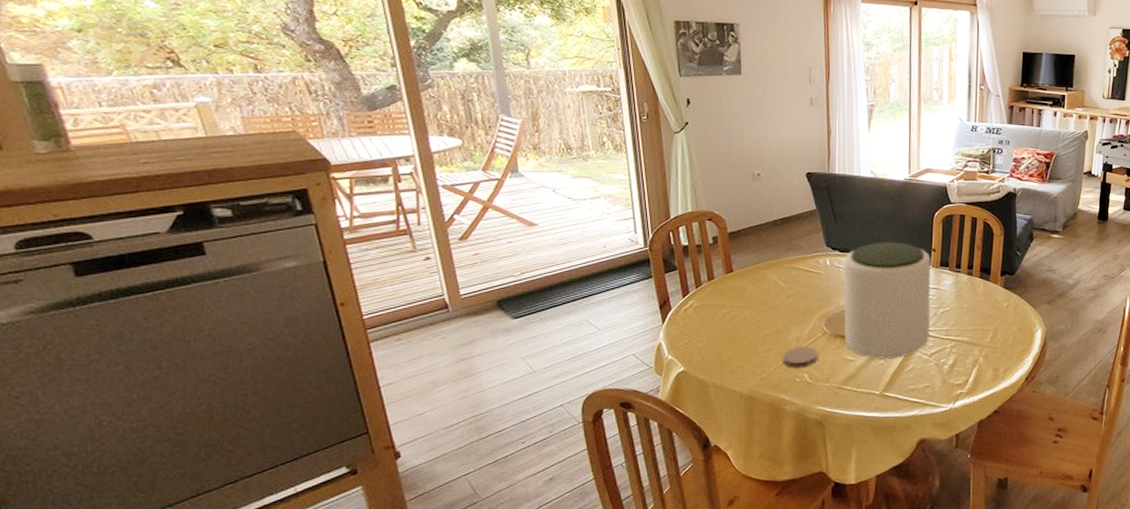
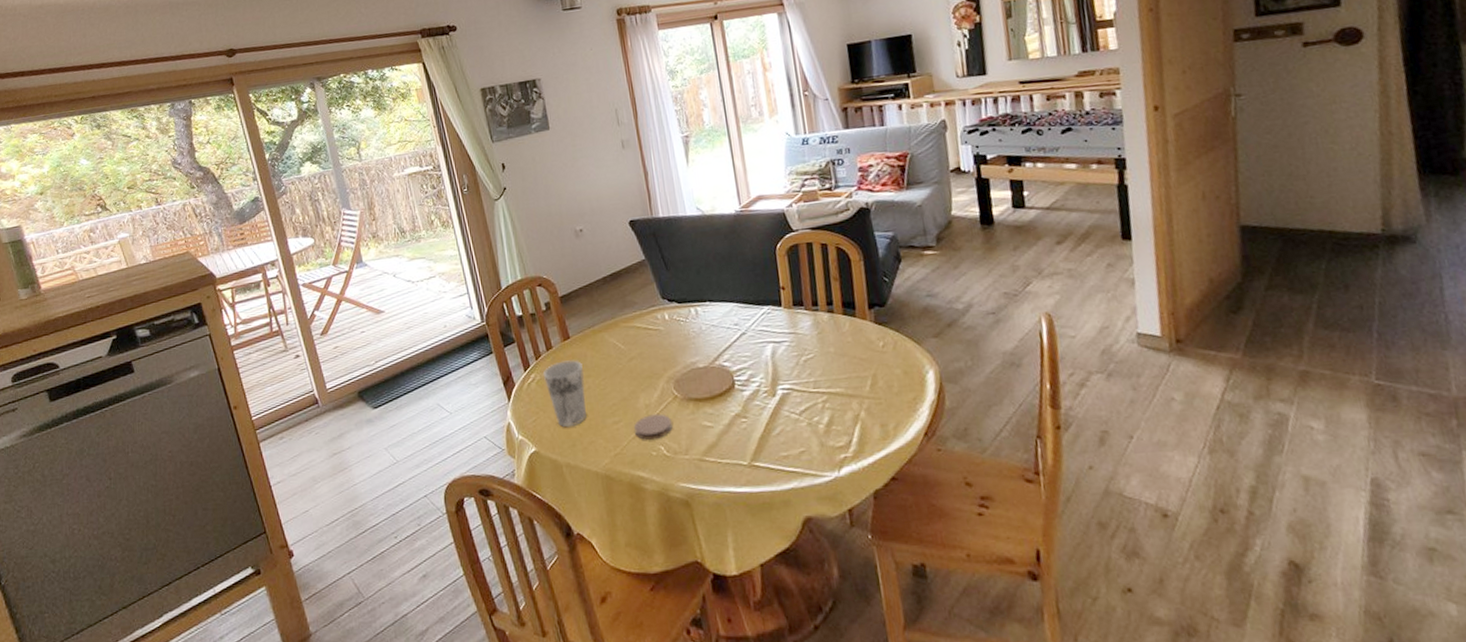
cup: none [701,292,743,352] -> present [542,359,586,428]
plant pot: present [843,241,931,360] -> none [683,284,795,424]

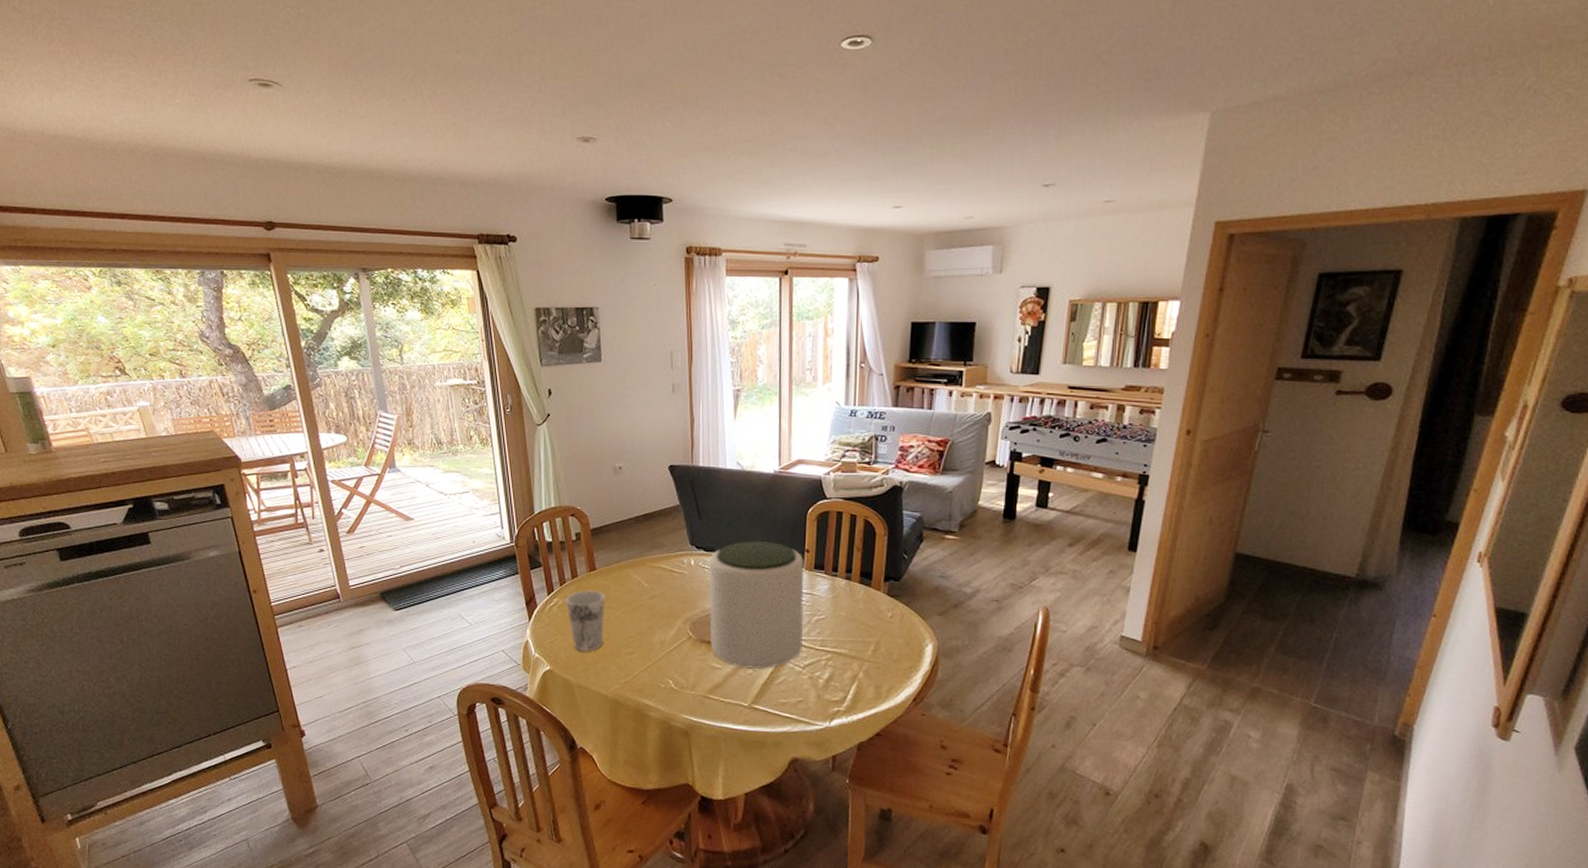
coaster: present [634,414,673,440] -> none [647,650,683,673]
plant pot: none [683,284,795,424] -> present [708,540,804,670]

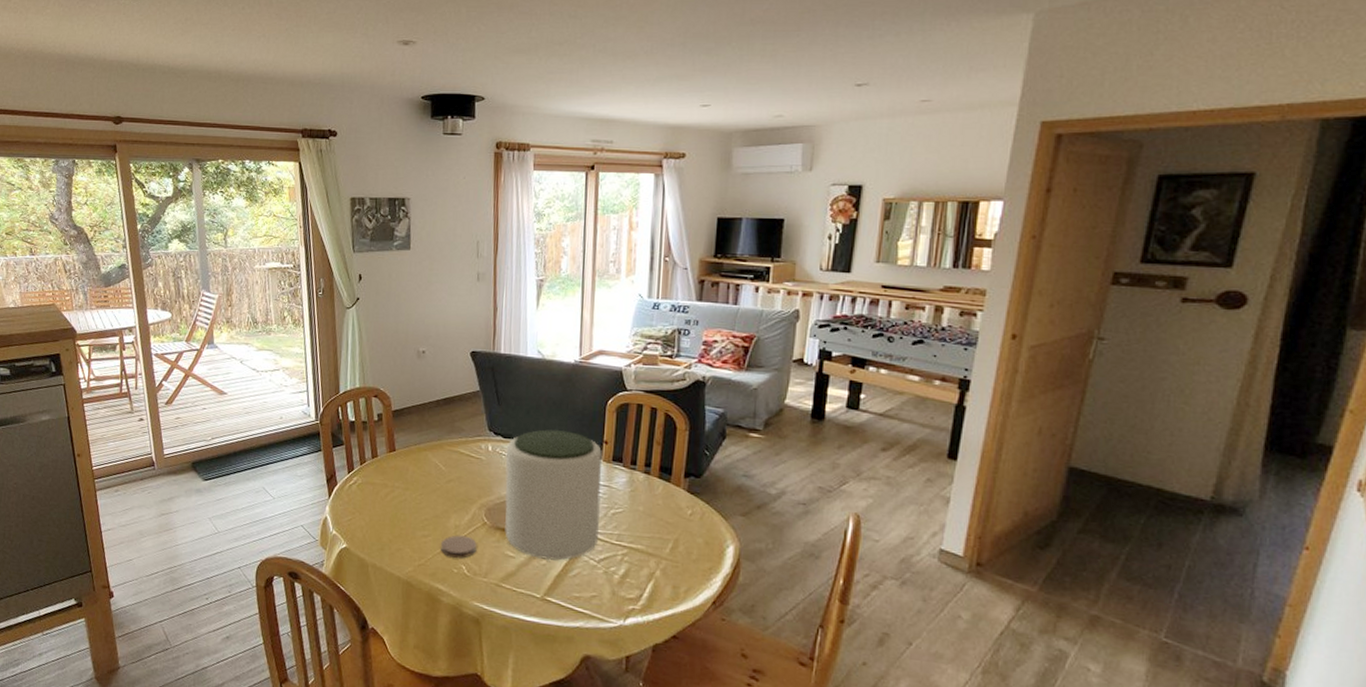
cup: present [565,590,606,652] -> none [364,470,404,533]
coaster: none [647,650,683,673] -> present [441,535,477,558]

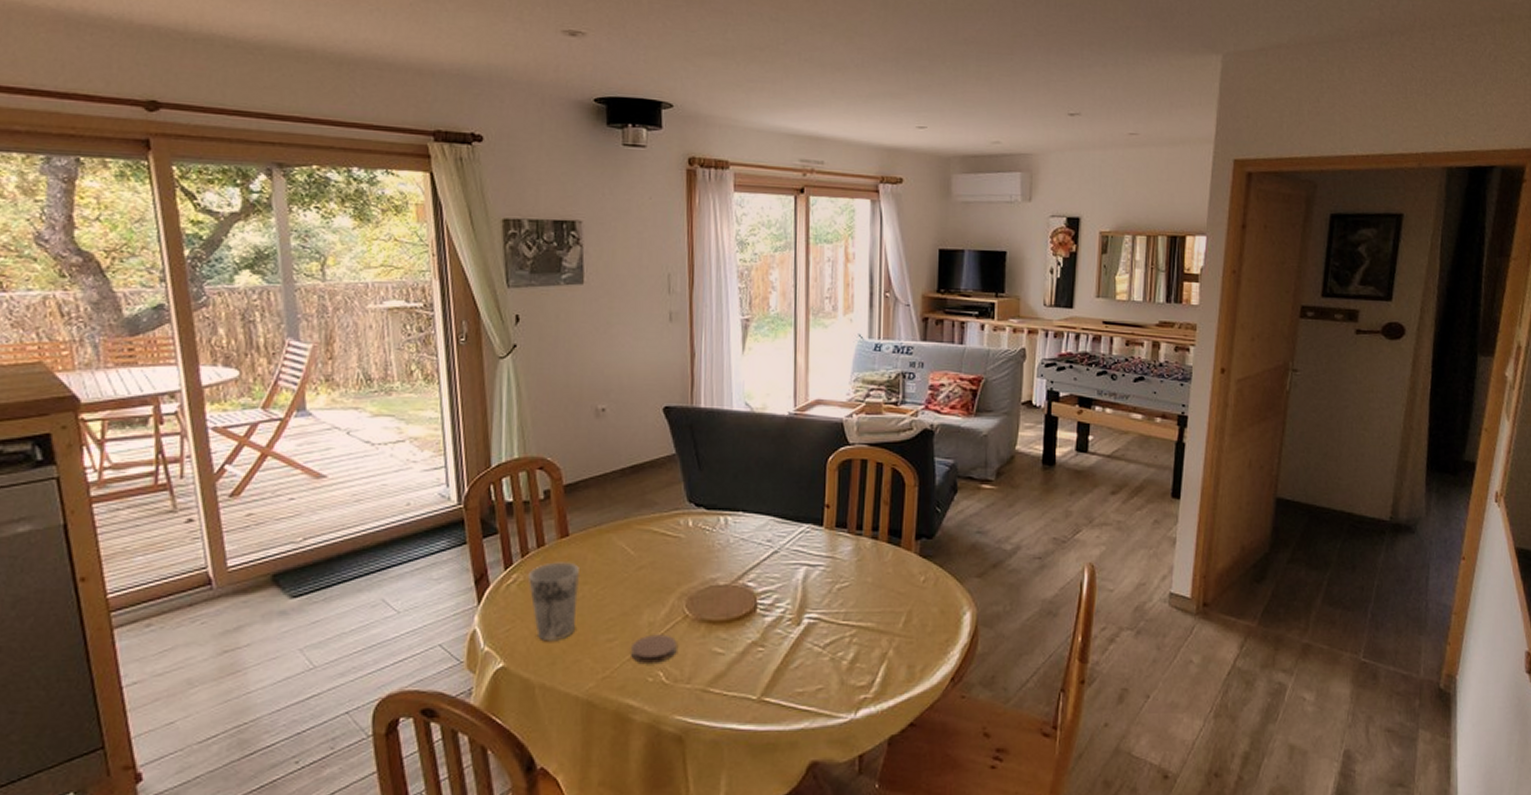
cup: none [364,470,404,533] -> present [527,562,581,642]
plant pot: present [504,429,602,561] -> none [709,494,825,653]

